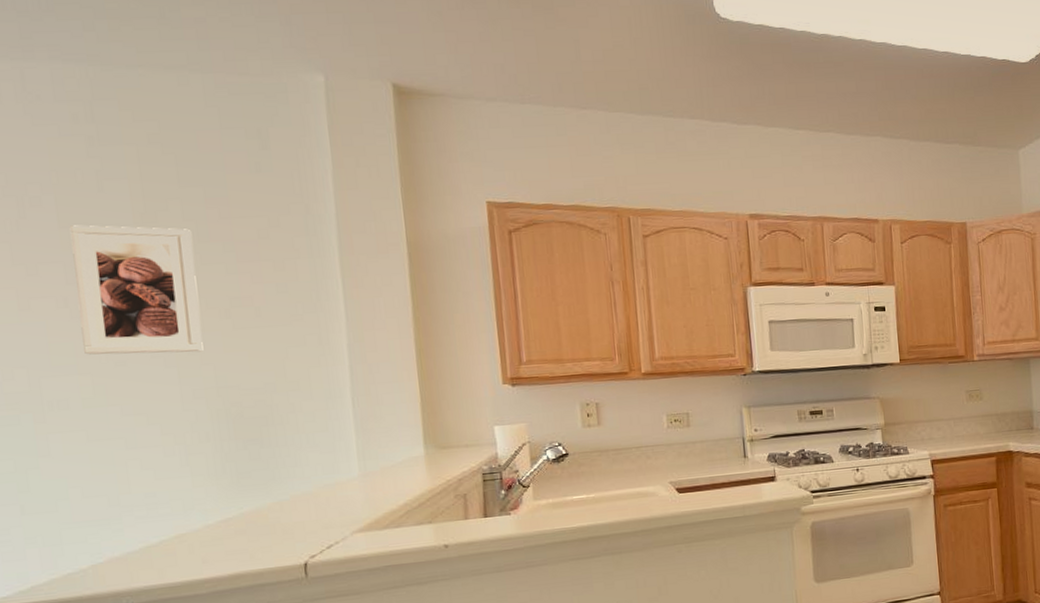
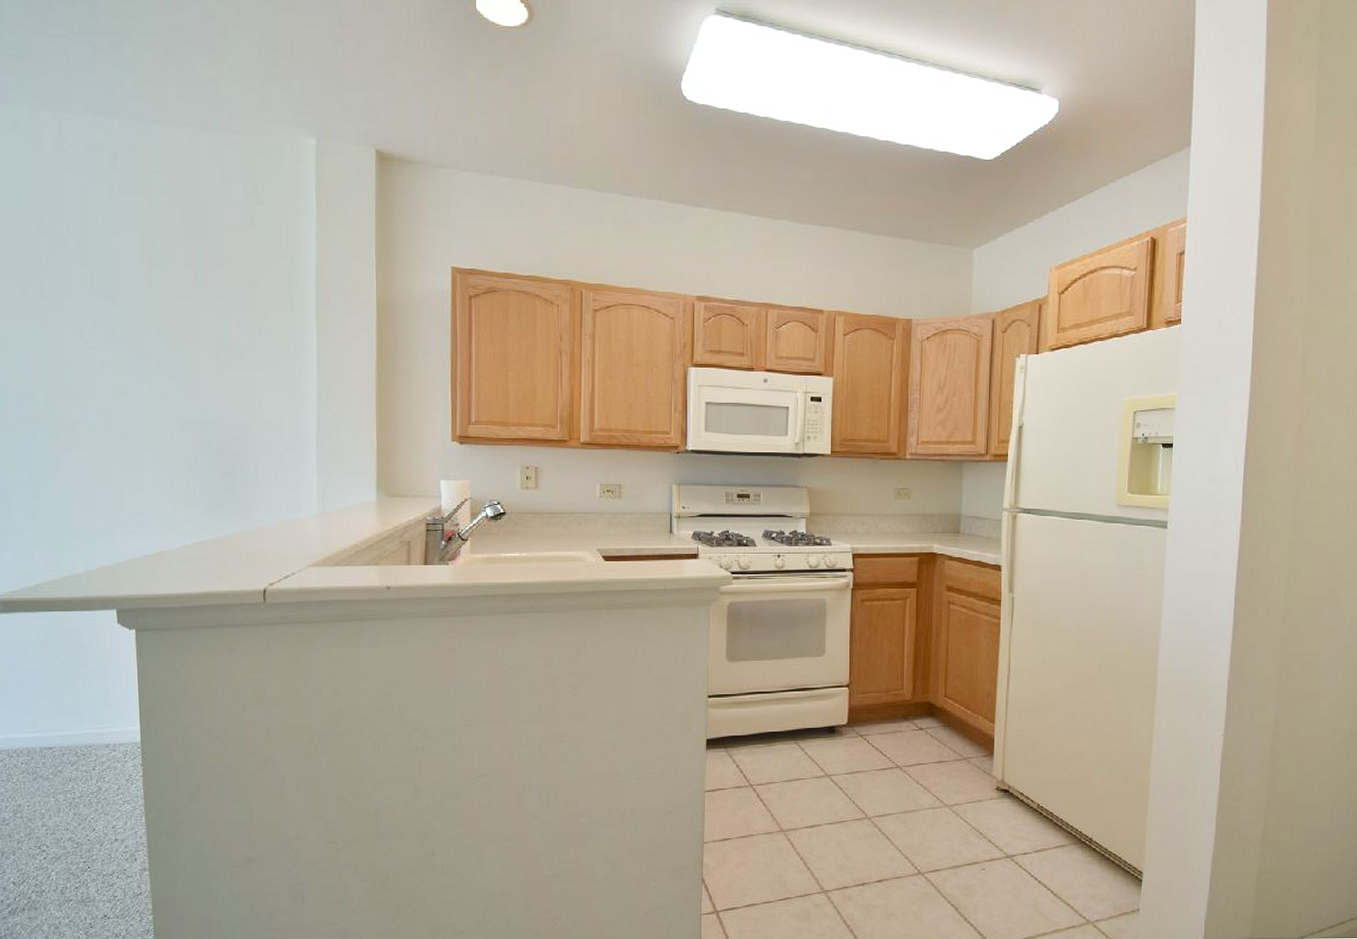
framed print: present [69,225,204,355] -> none [89,264,193,388]

